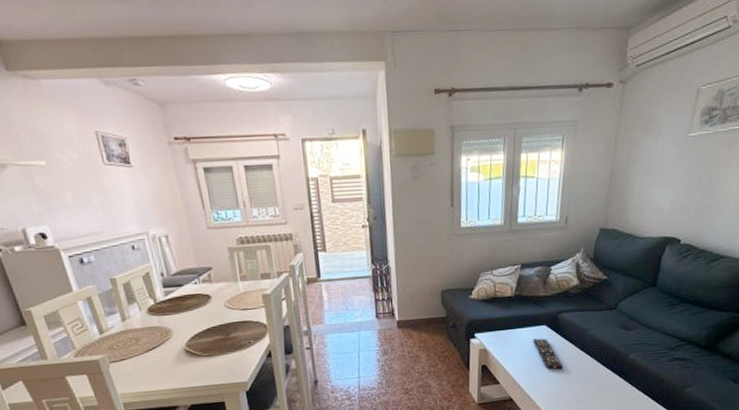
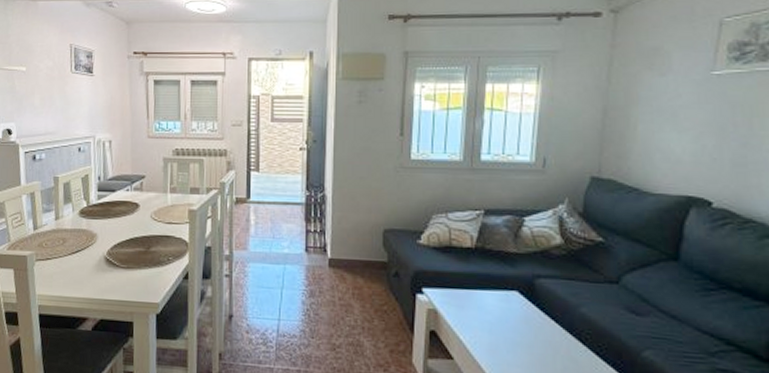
remote control: present [533,338,564,370] -> none [500,306,544,355]

